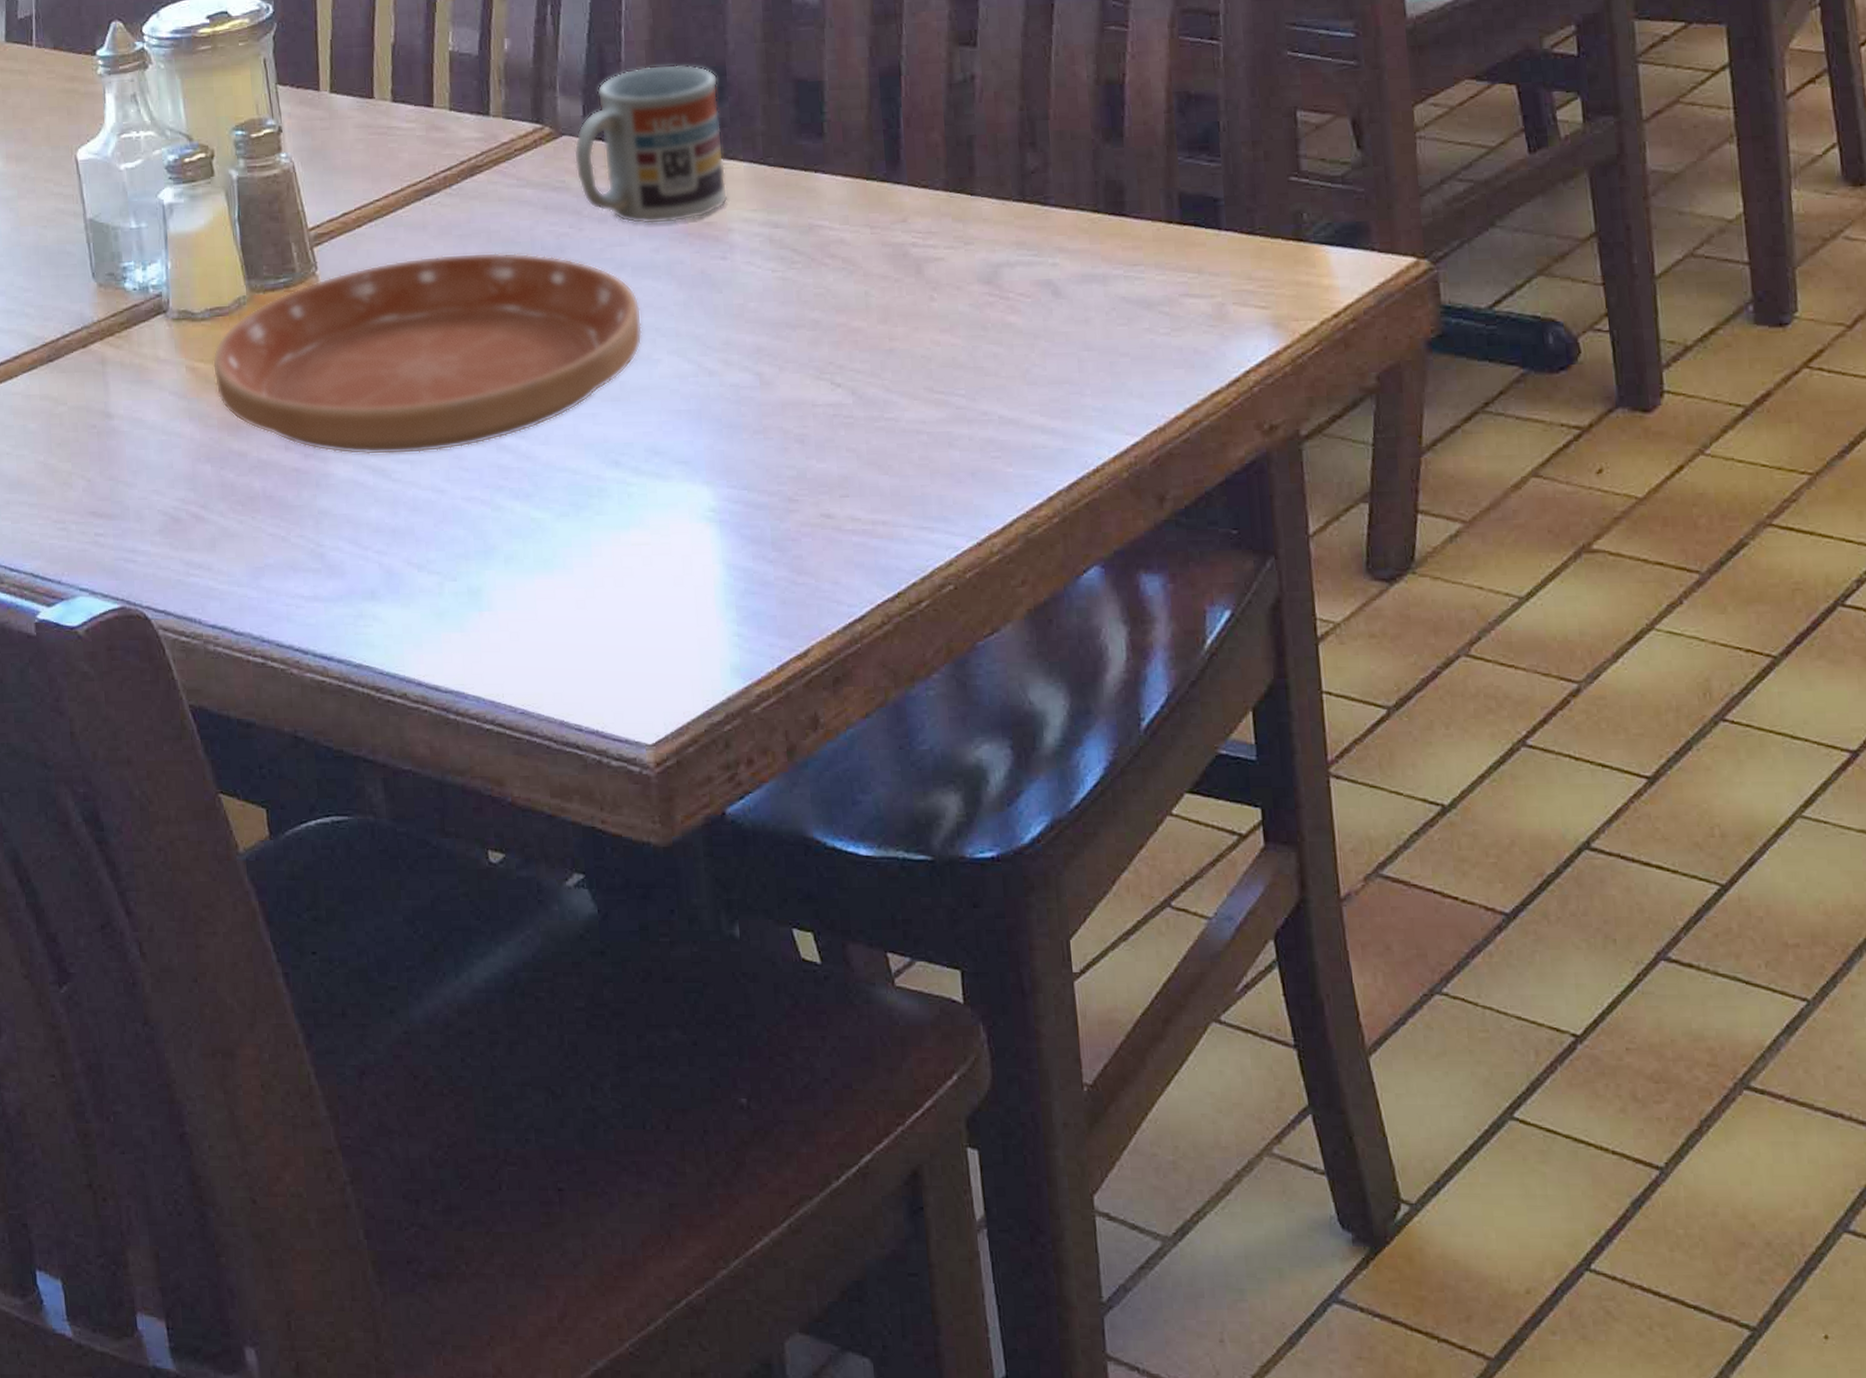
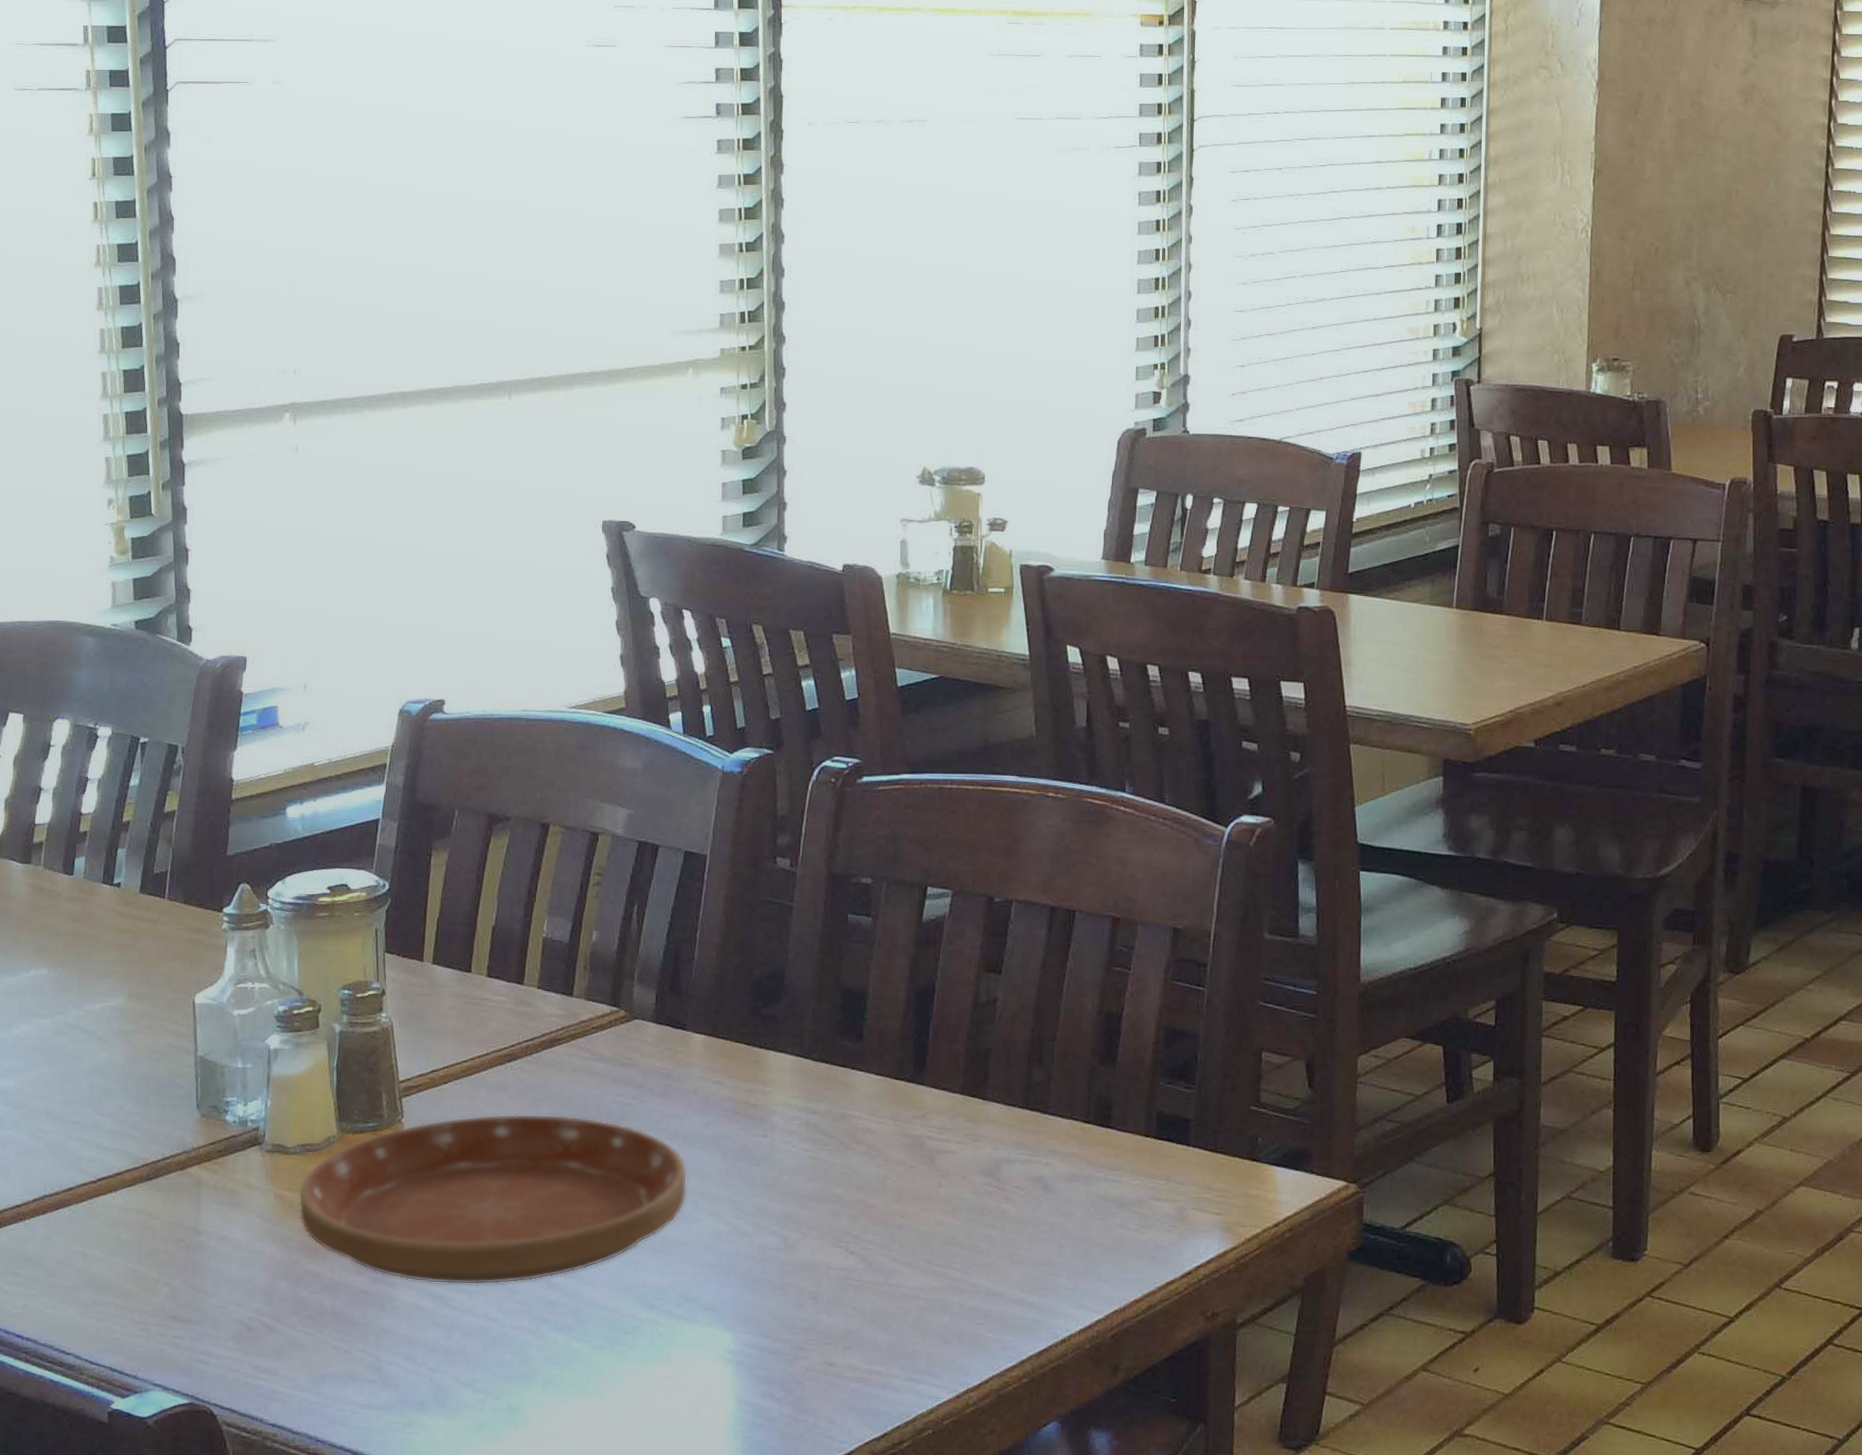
cup: present [573,64,728,225] -> none [643,965,777,1103]

